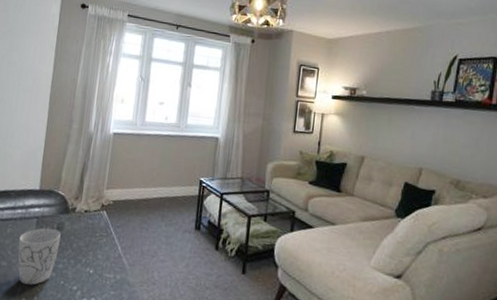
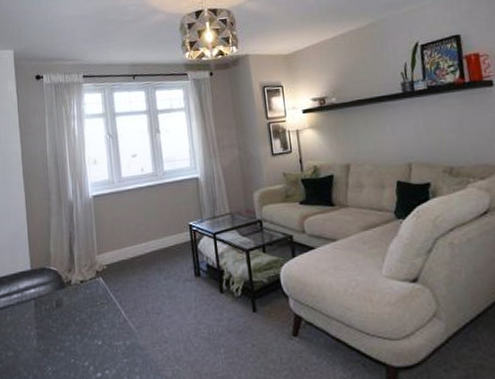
mug: present [17,228,61,285] -> none [20,307,62,371]

